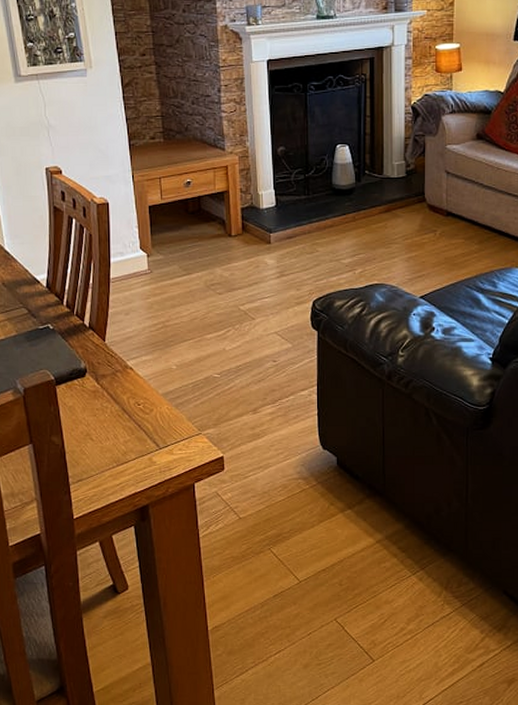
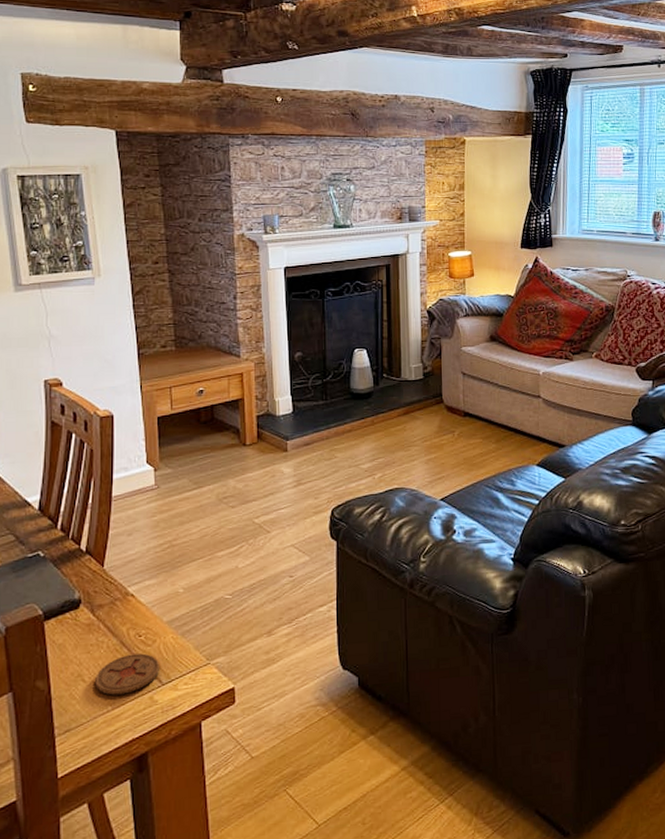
coaster: none [102,420,156,454] -> present [95,653,159,695]

